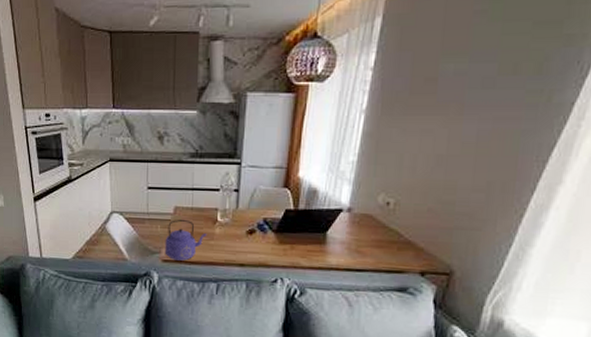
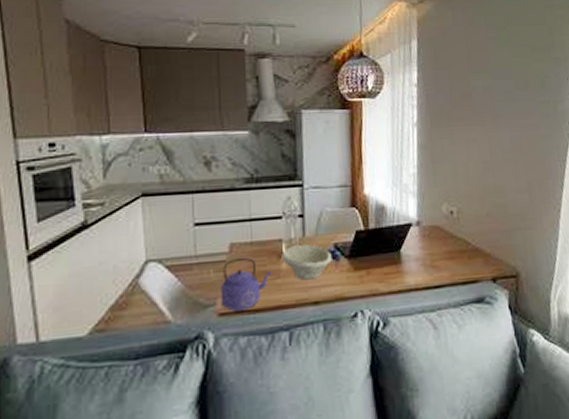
bowl: none [216,214,260,246] -> present [281,243,332,280]

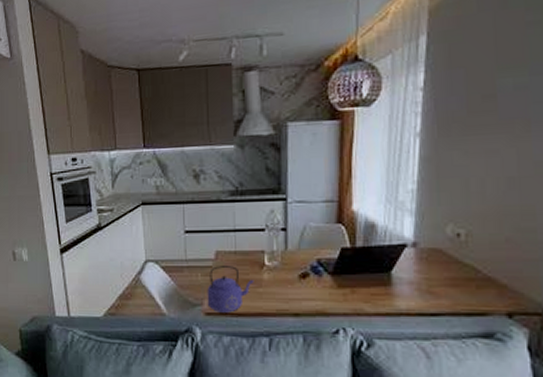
bowl: present [281,243,332,280] -> none [263,257,314,292]

